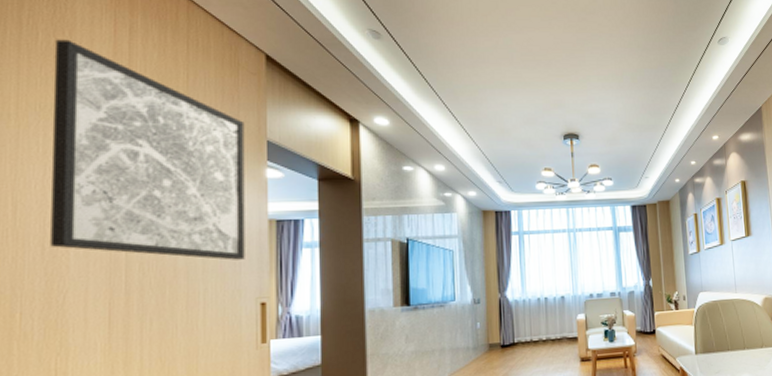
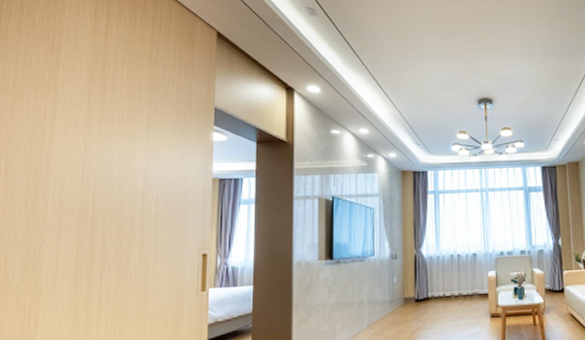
wall art: present [50,39,245,260] -> none [33,23,197,215]

